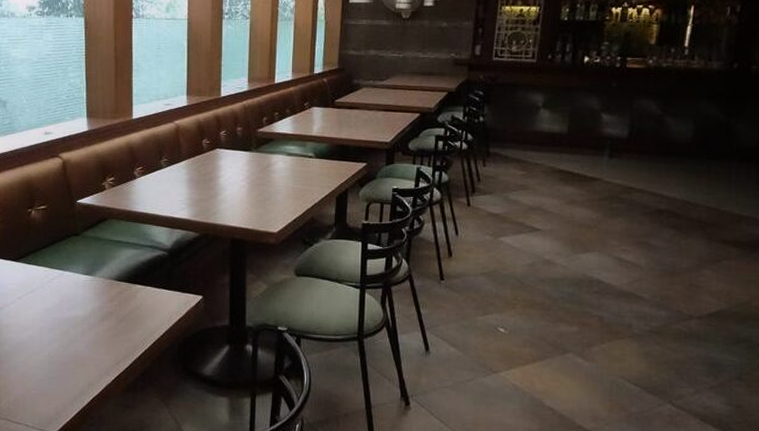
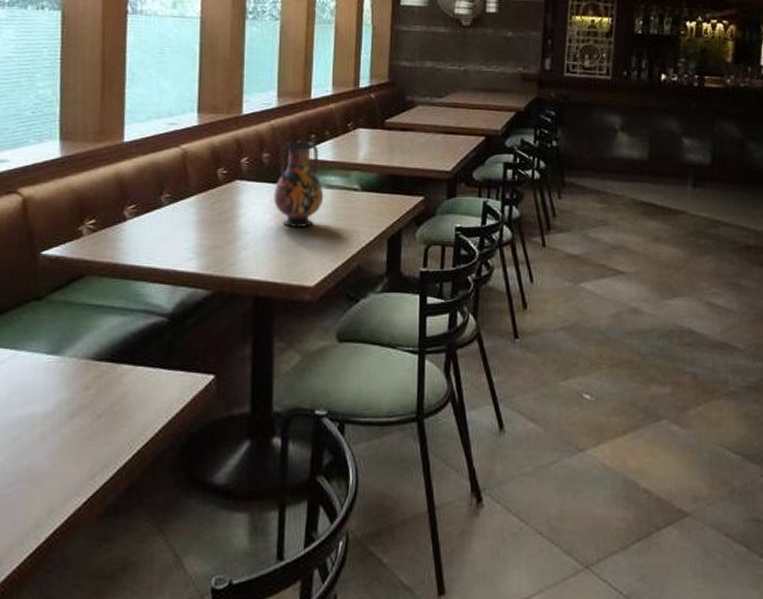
vase: none [246,117,285,187] -> present [274,140,324,229]

